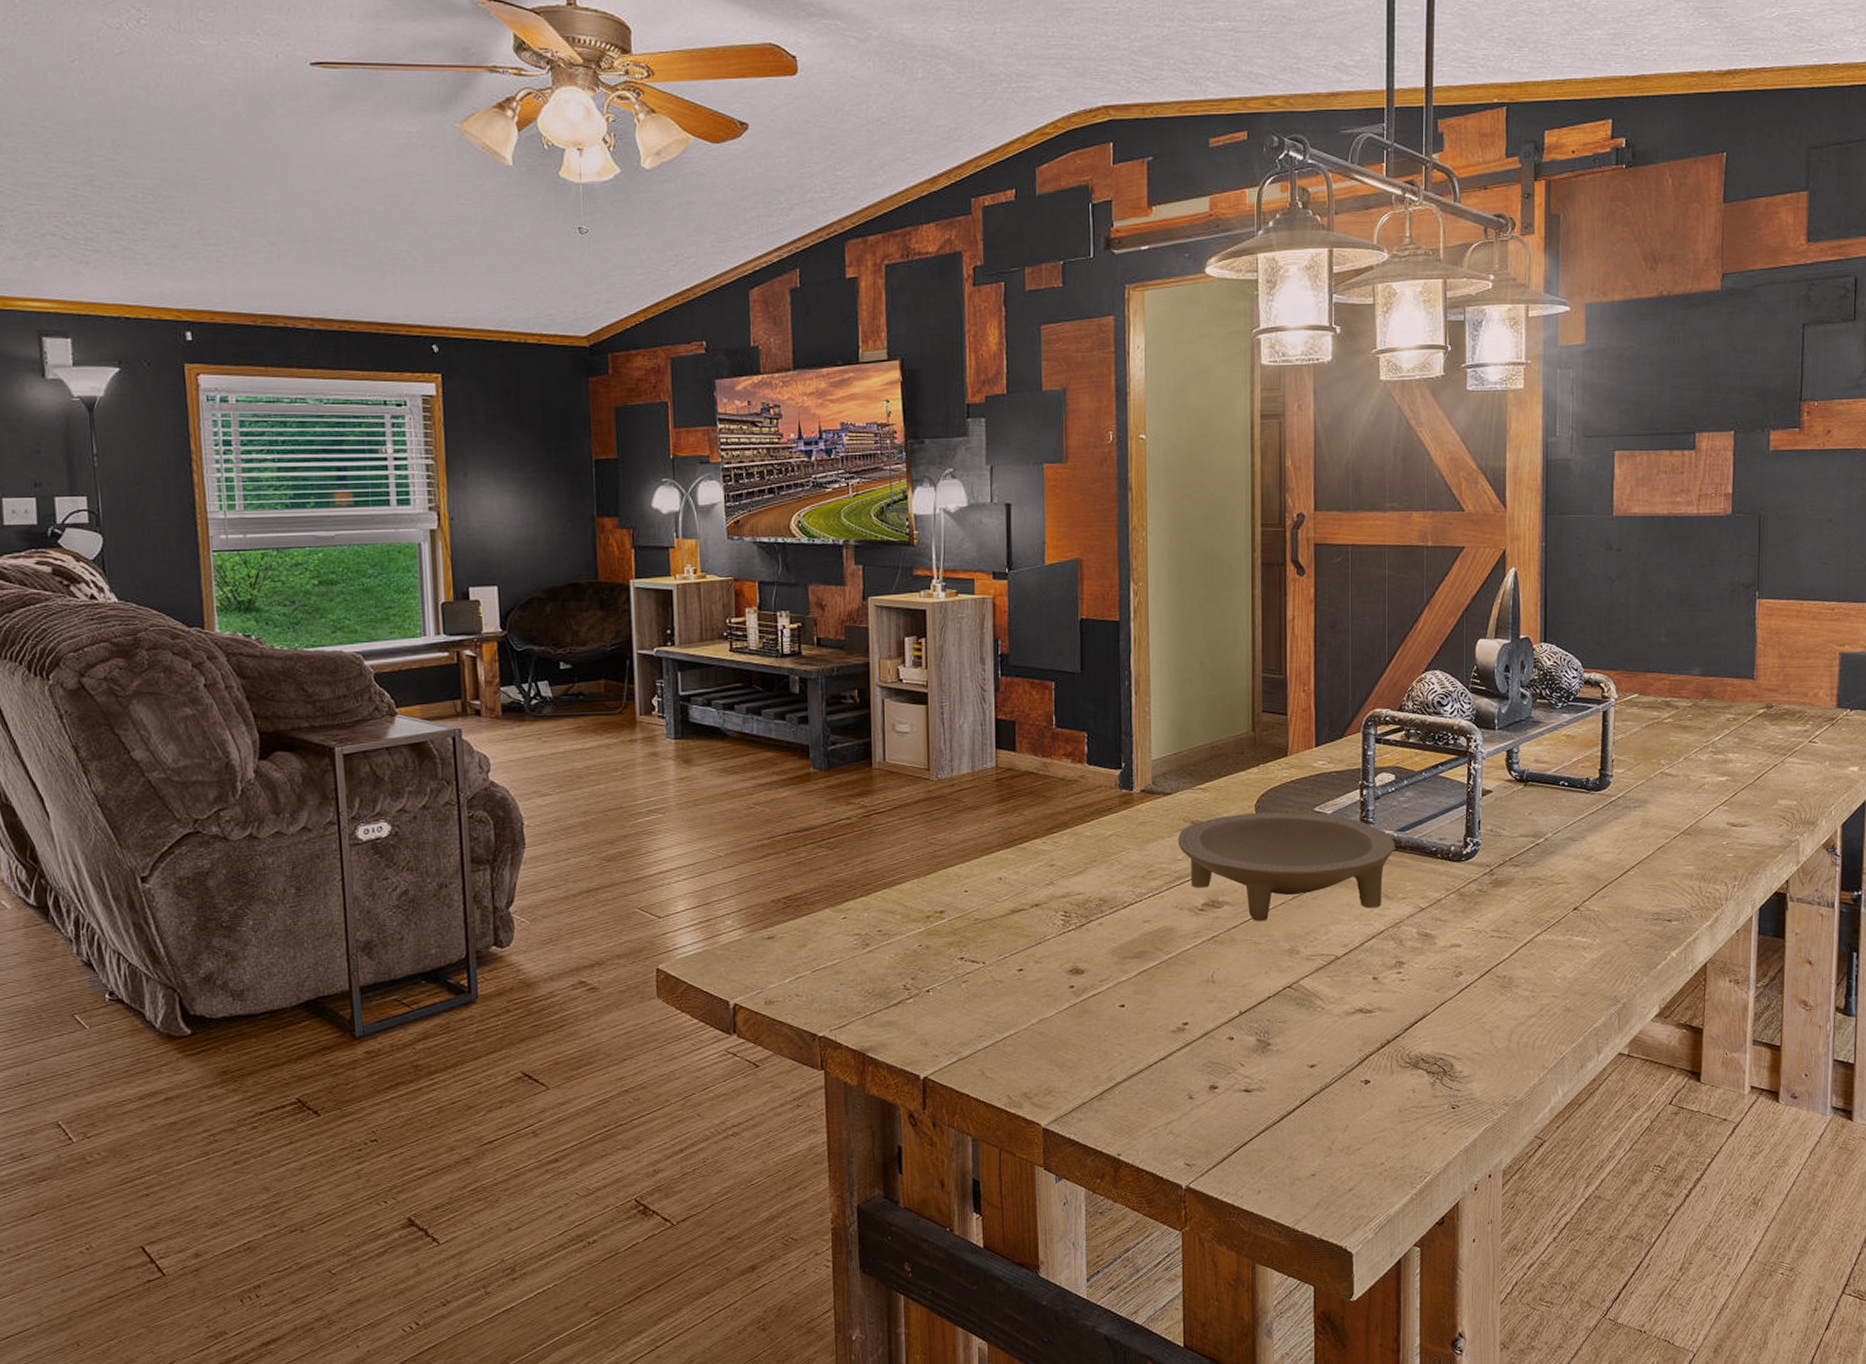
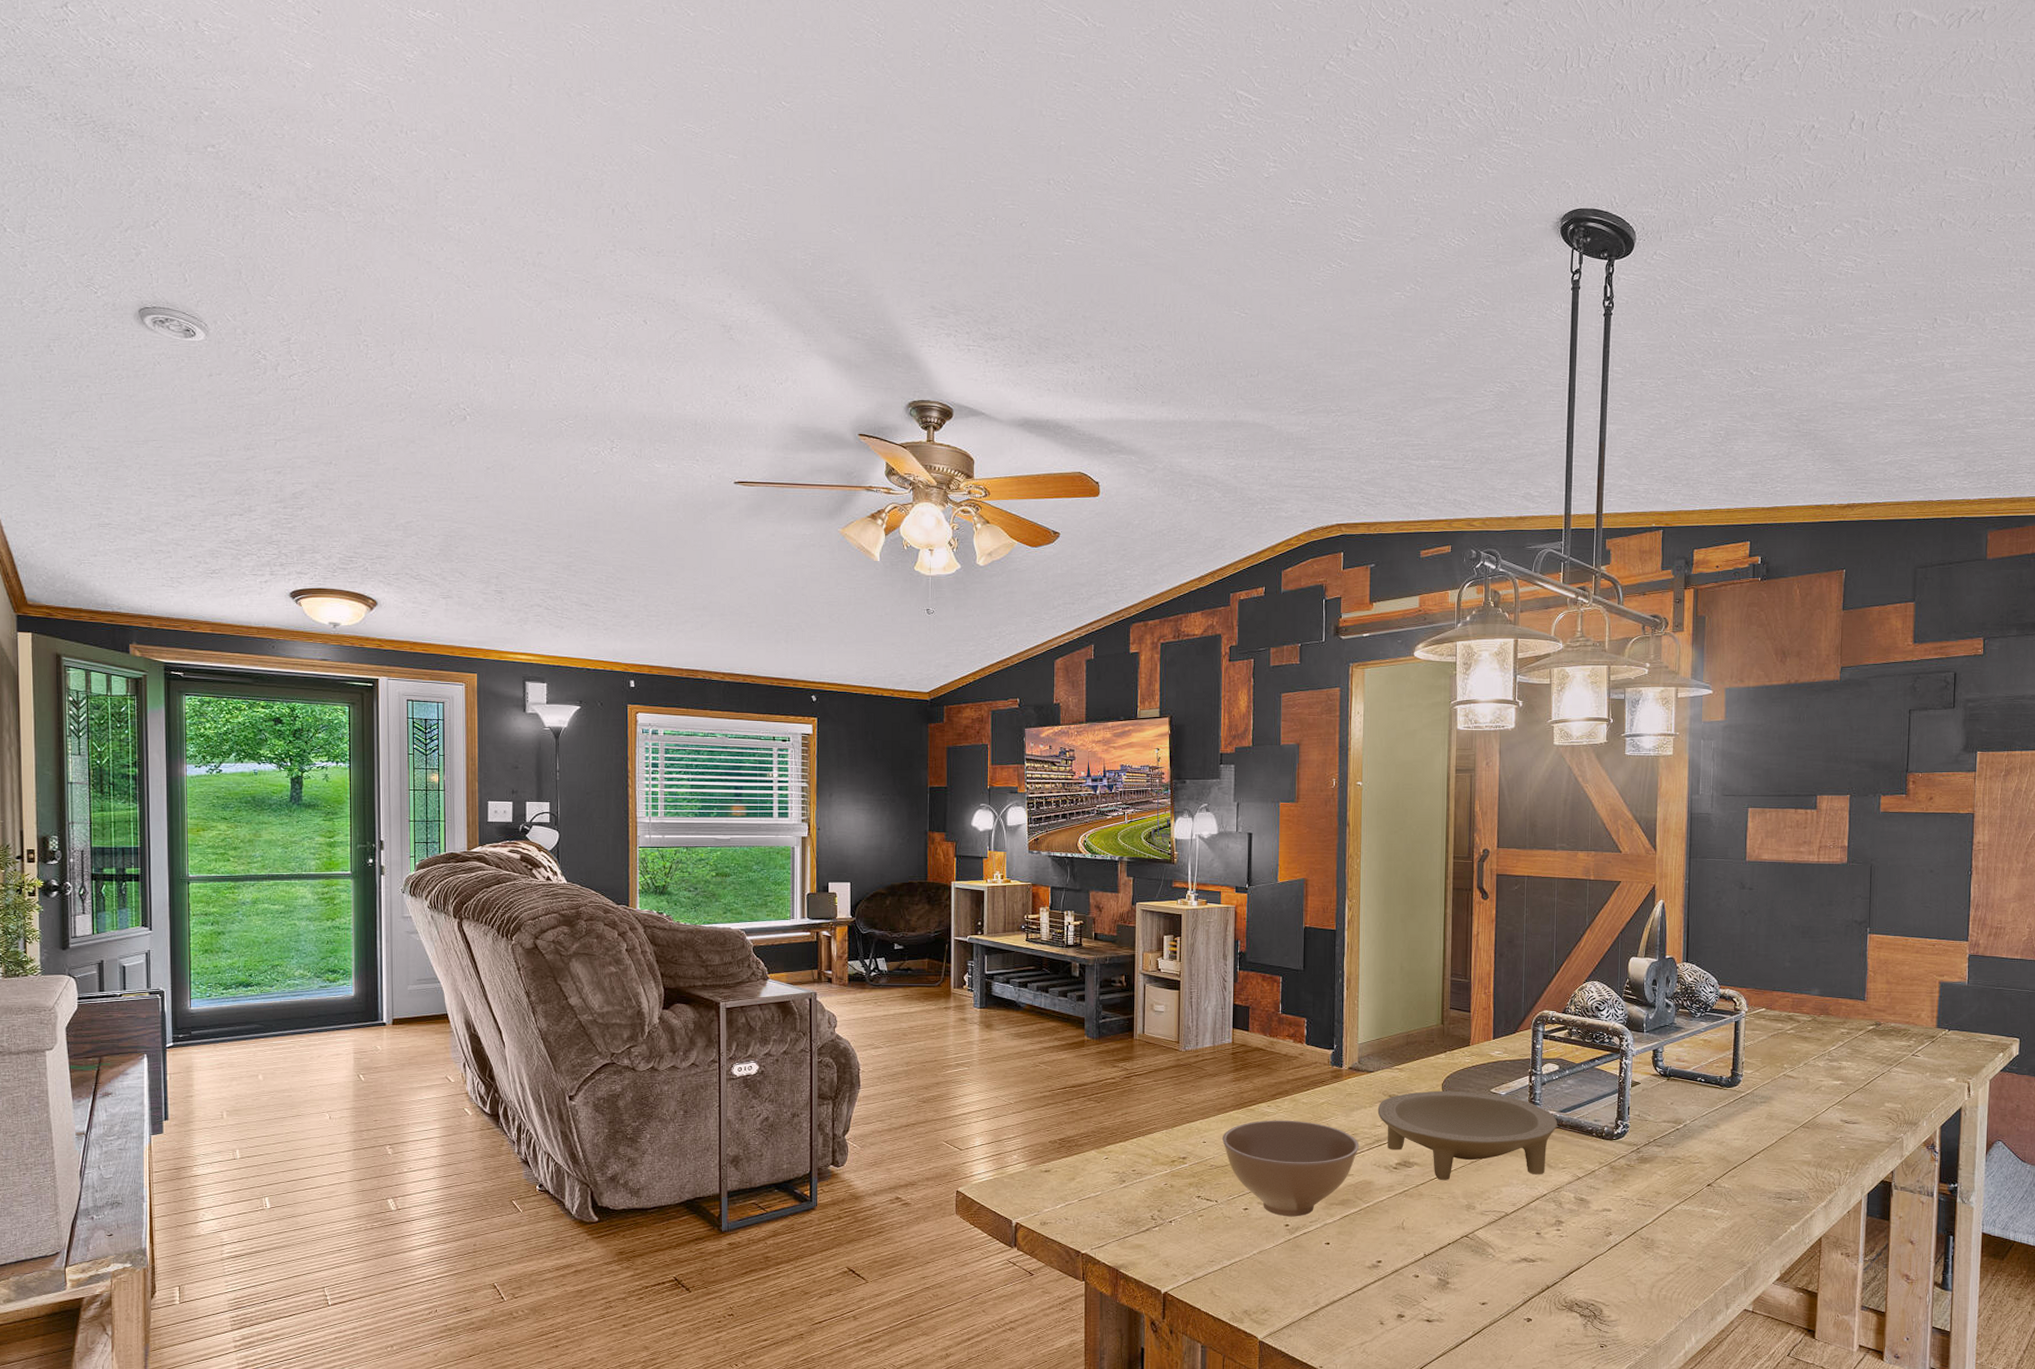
bowl: none [988,858,1157,976] -> present [1222,1120,1359,1217]

